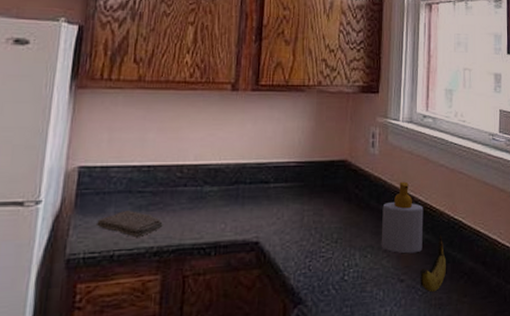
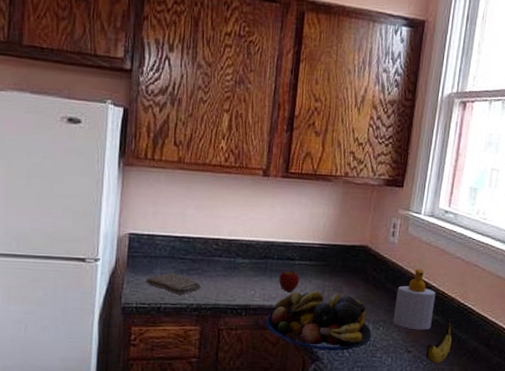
fruit bowl: none [239,217,359,290] -> present [266,291,372,351]
apple: none [252,196,276,221] -> present [279,271,300,292]

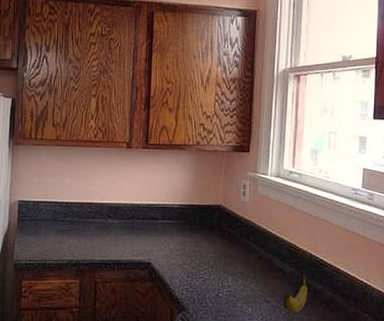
washcloth: present [146,272,201,295] -> none [33,232,79,252]
fruit bowl: present [266,291,372,351] -> none [136,246,231,302]
apple: present [279,271,300,292] -> none [145,229,163,248]
soap bottle: present [393,269,436,331] -> none [250,224,288,282]

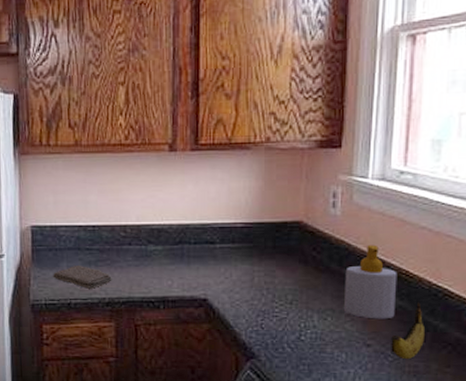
washcloth: none [33,232,79,252] -> present [53,264,112,289]
soap bottle: none [250,224,288,282] -> present [343,245,398,319]

